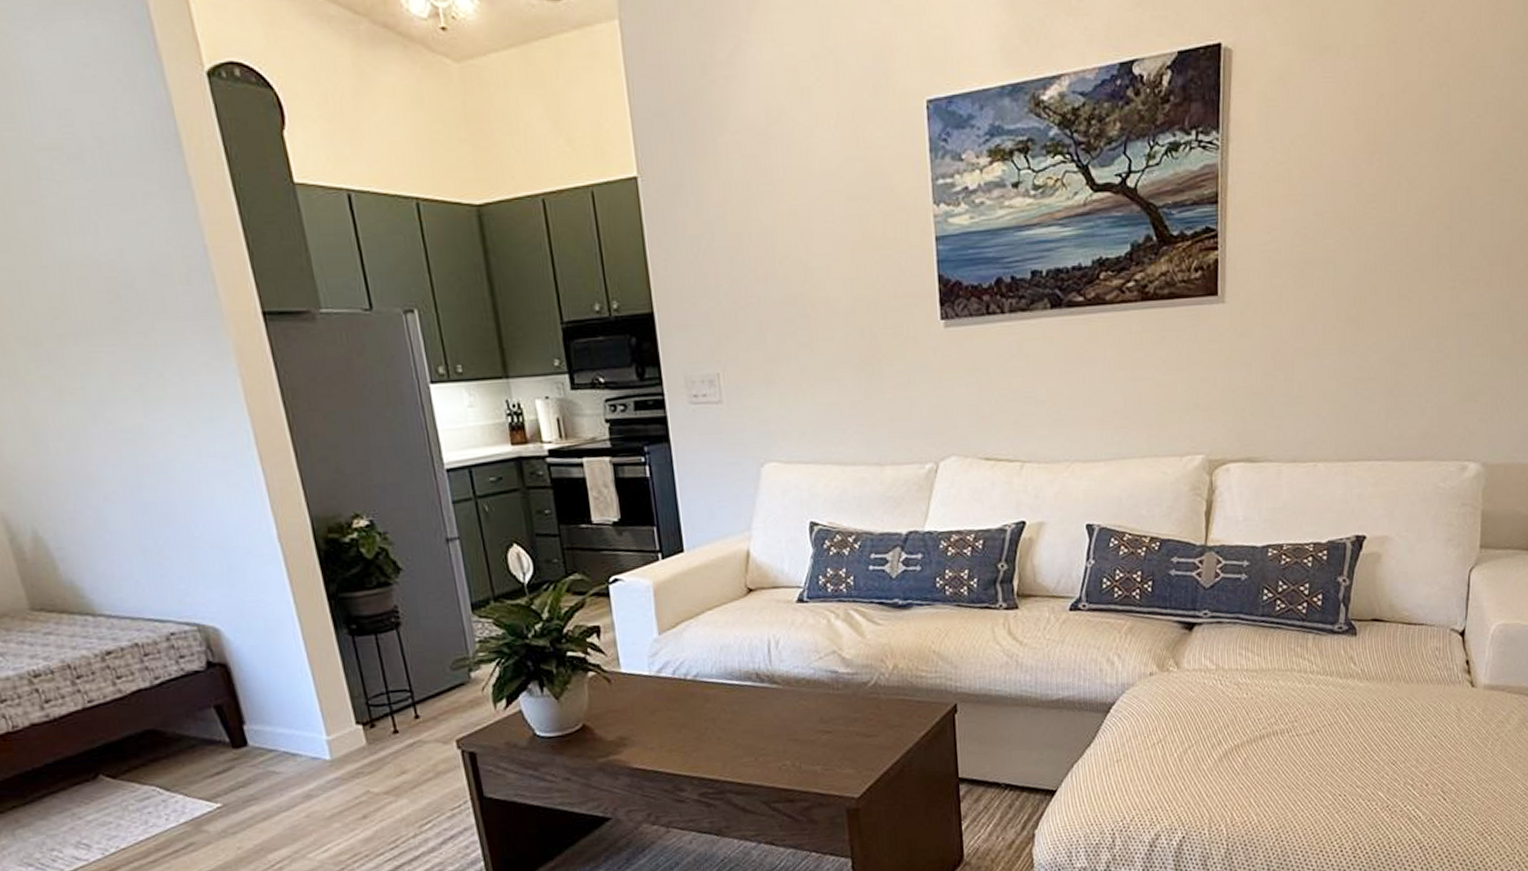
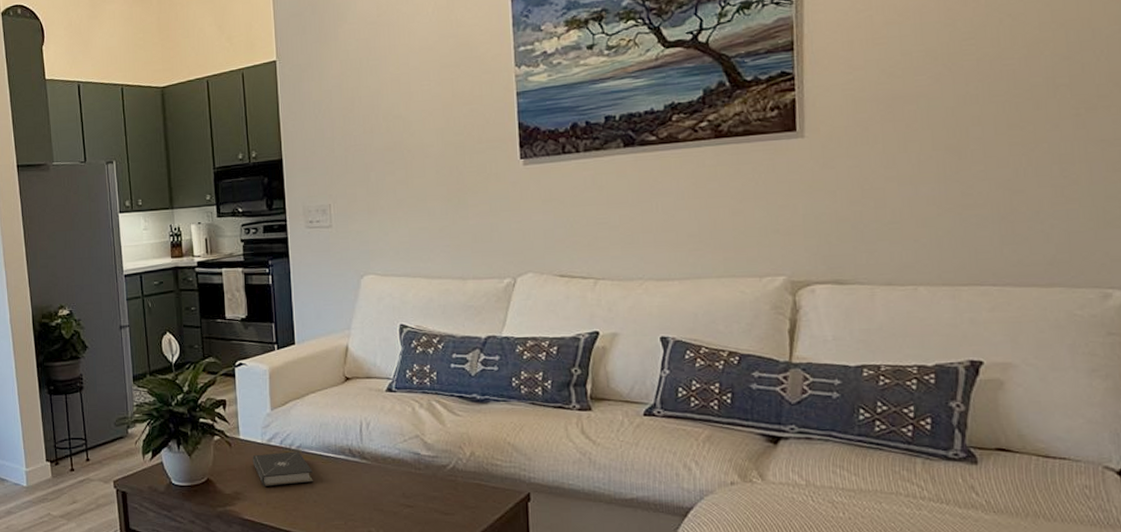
book: none [638,681,715,727] -> present [252,451,313,486]

